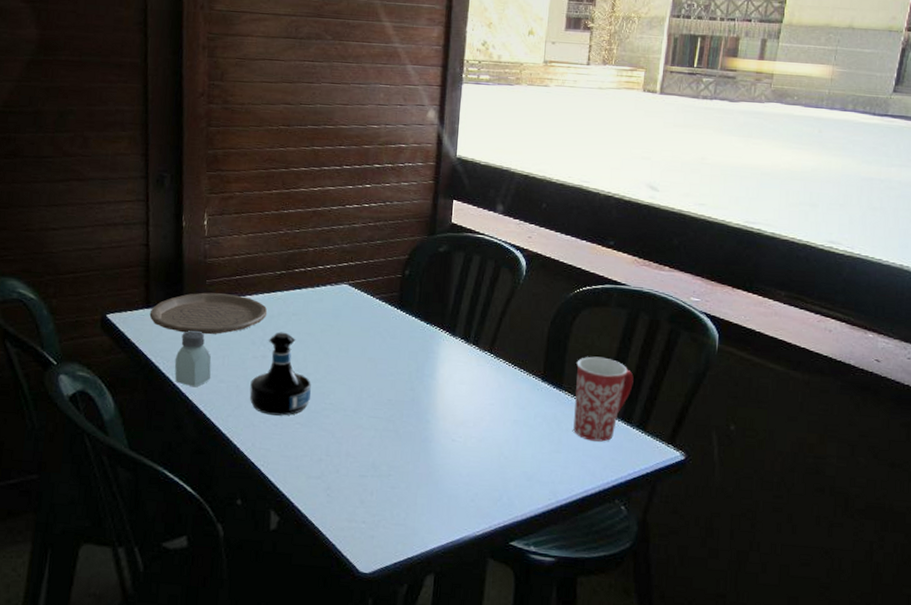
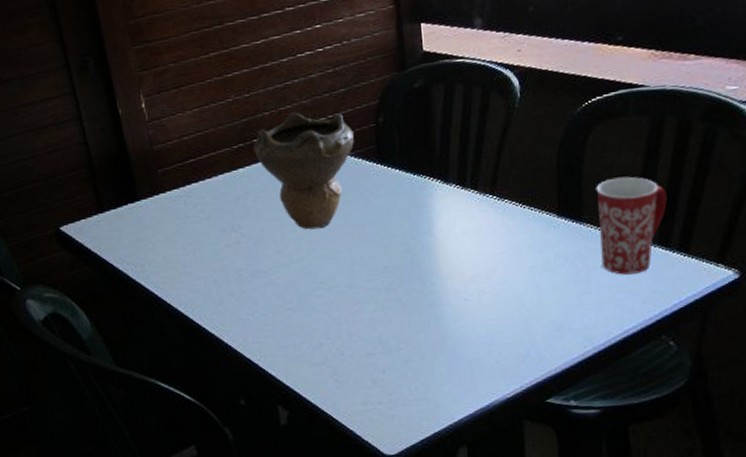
plate: present [149,292,268,335] -> none [105,180,232,233]
saltshaker: present [174,330,211,387] -> none [142,227,185,290]
tequila bottle: present [249,332,311,416] -> none [229,212,299,306]
decorative bowl: none [294,253,383,356] -> present [253,112,355,230]

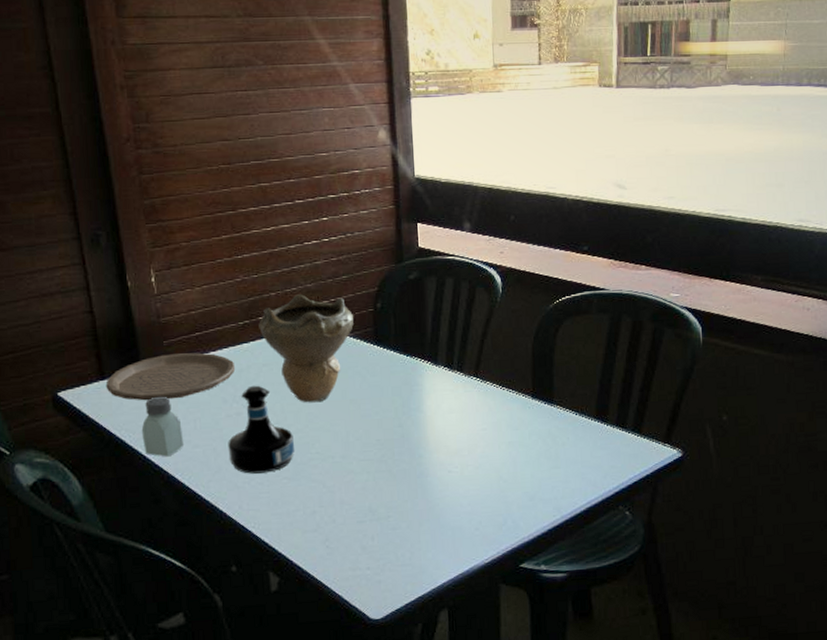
plate: none [105,180,232,233] -> present [105,352,236,401]
saltshaker: none [142,227,185,290] -> present [141,396,183,457]
tequila bottle: none [229,212,299,306] -> present [228,385,295,474]
mug: present [596,176,667,275] -> none [565,365,624,452]

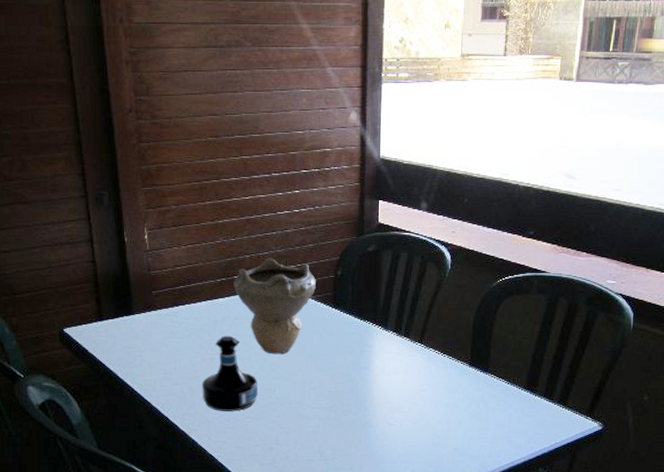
plate: present [105,352,236,401] -> none [103,303,212,342]
saltshaker: present [141,396,183,457] -> none [131,338,165,391]

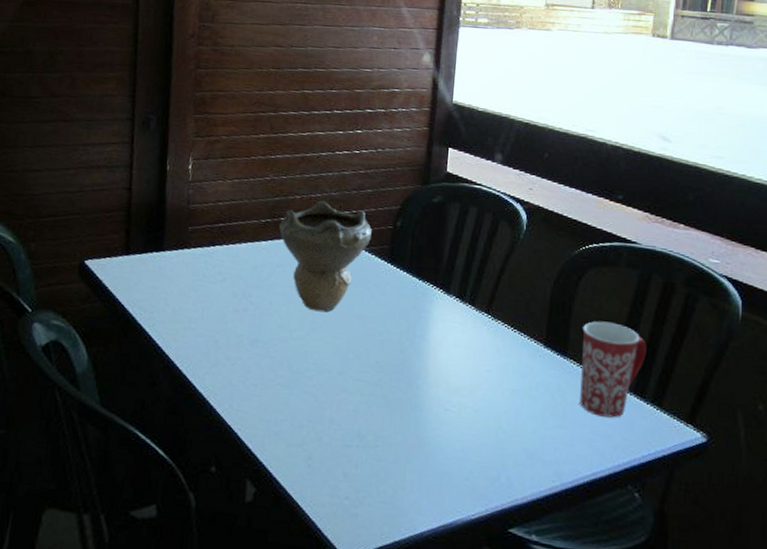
tequila bottle: present [202,335,259,412] -> none [228,284,294,376]
mug: none [500,341,554,418] -> present [580,321,647,418]

